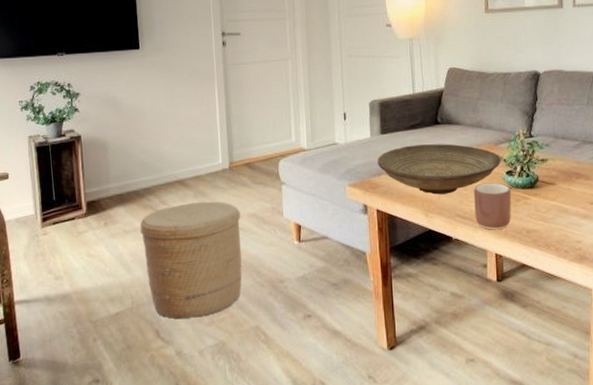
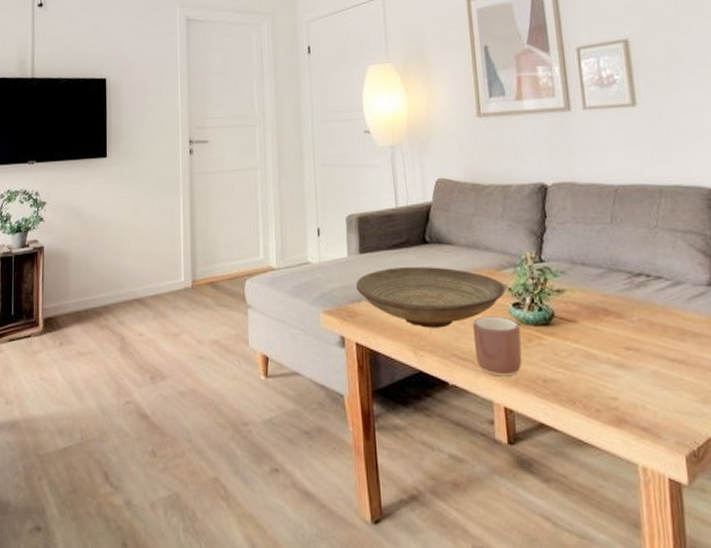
woven basket: present [140,201,242,320] -> none [95,324,202,462]

